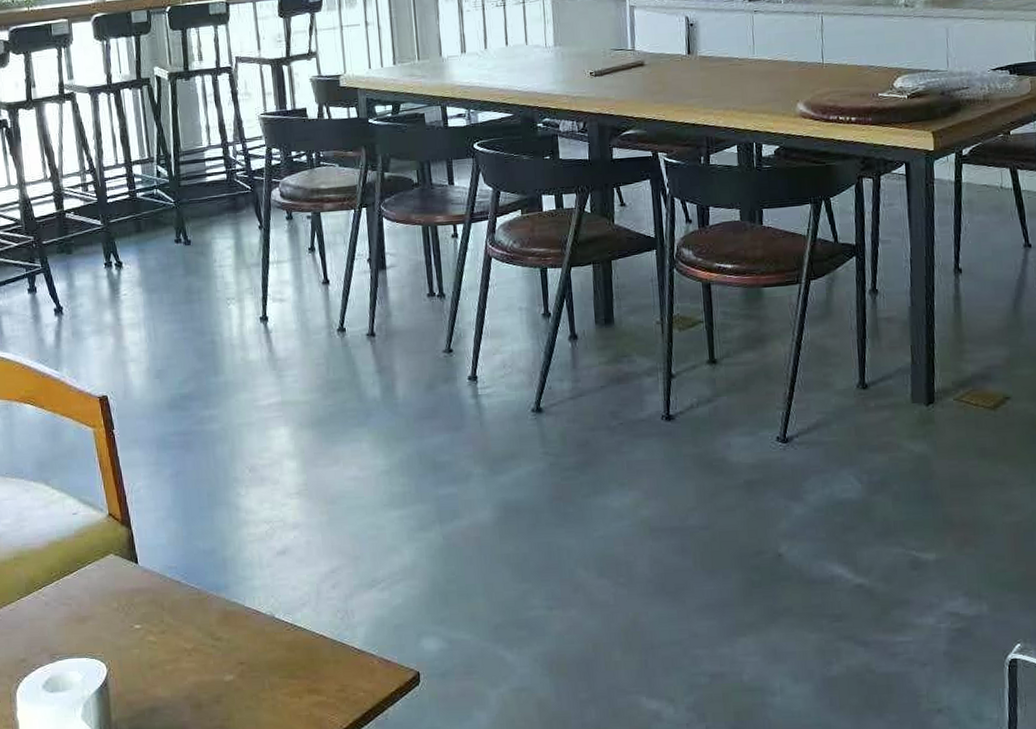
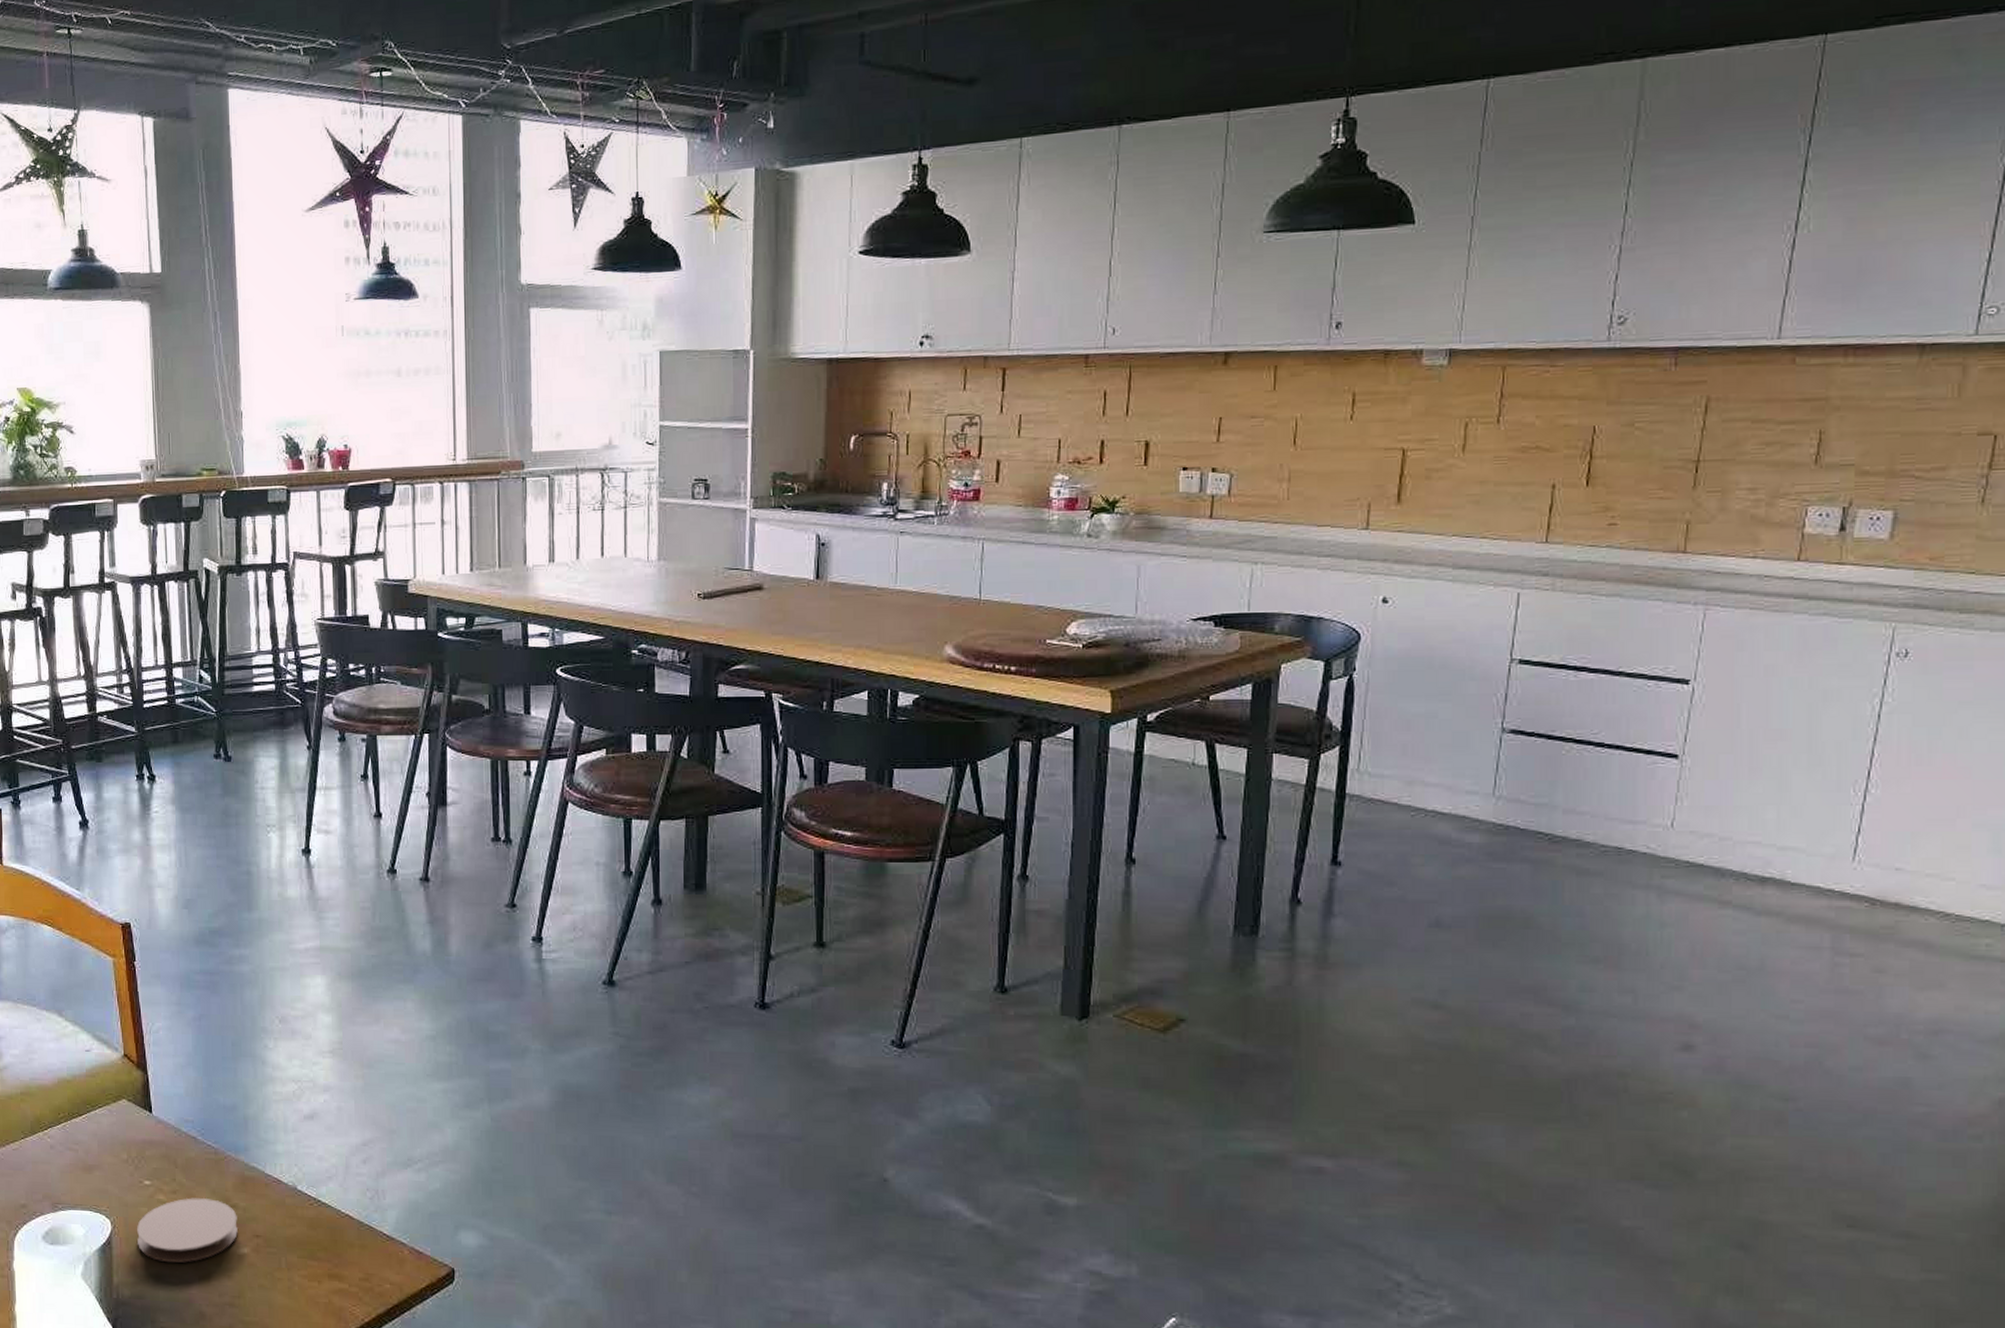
coaster: none [130,634,224,697] -> present [136,1197,238,1263]

